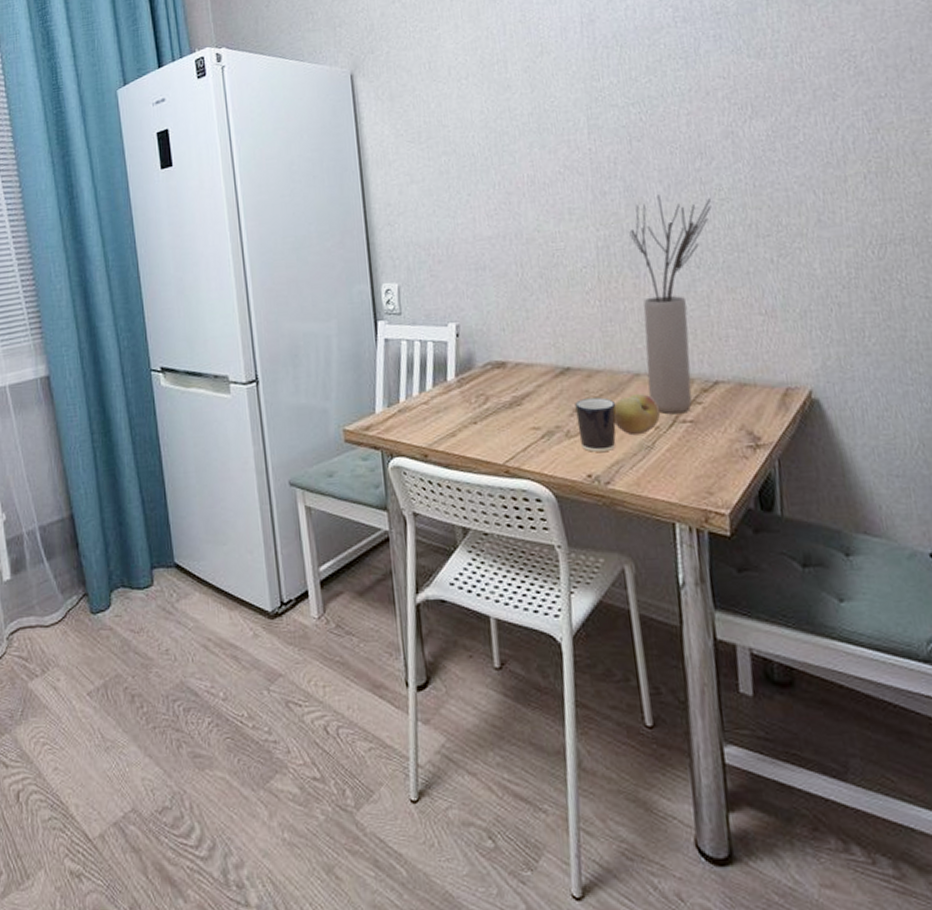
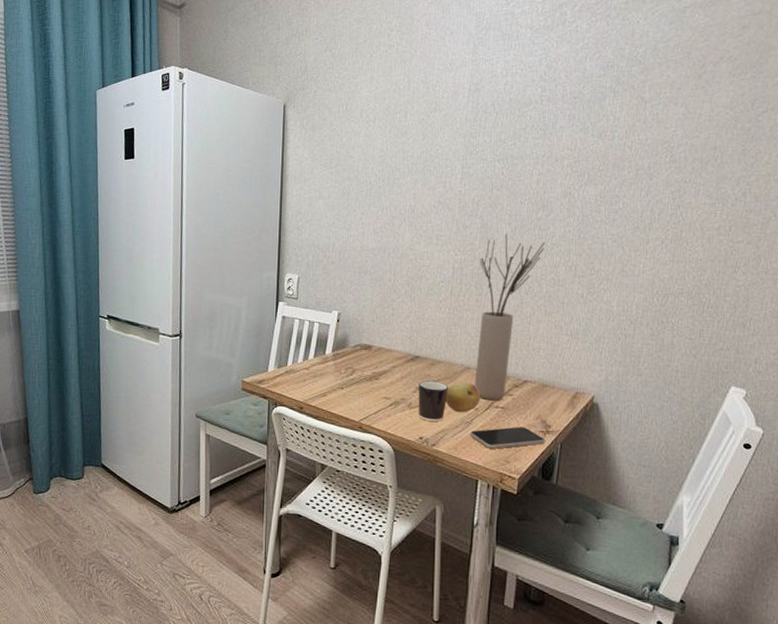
mobile phone: none [654,443,757,479] -> present [470,426,545,449]

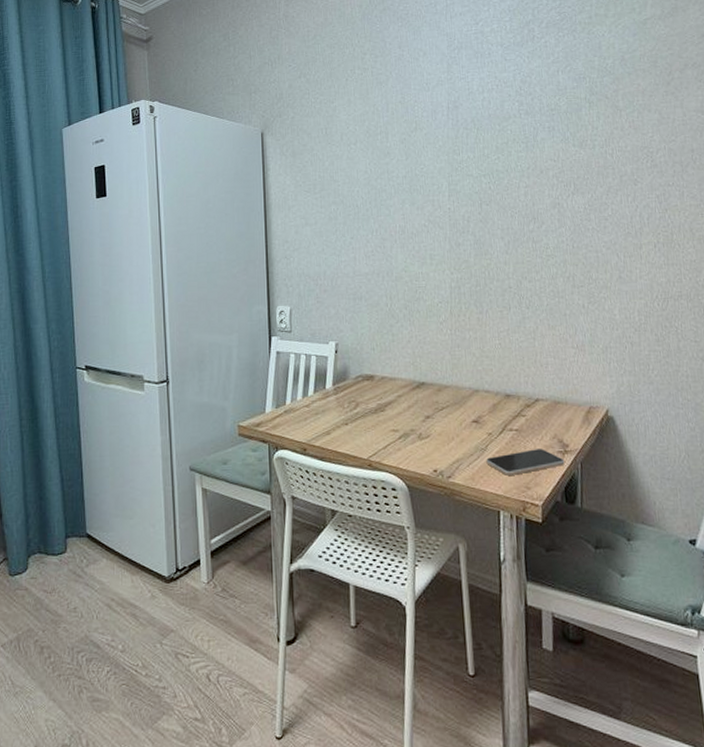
mug: present [418,381,449,422] -> none [427,408,459,453]
fruit: present [445,382,481,413] -> none [456,406,494,440]
vase: present [474,234,545,401] -> none [476,248,540,424]

